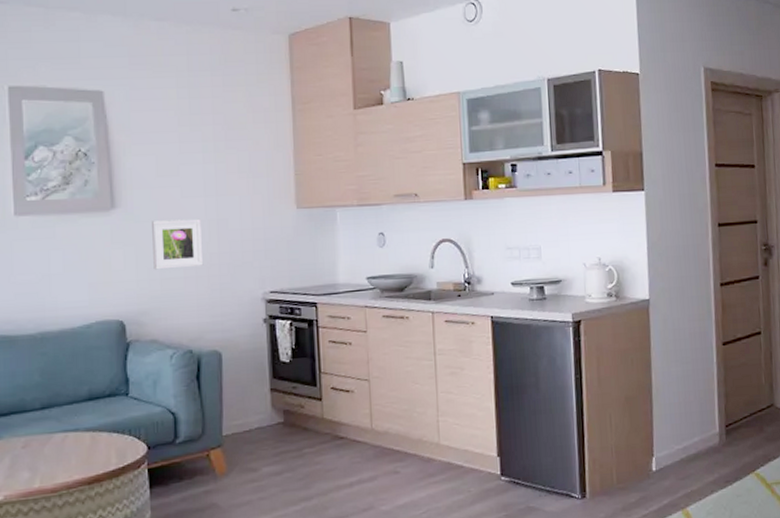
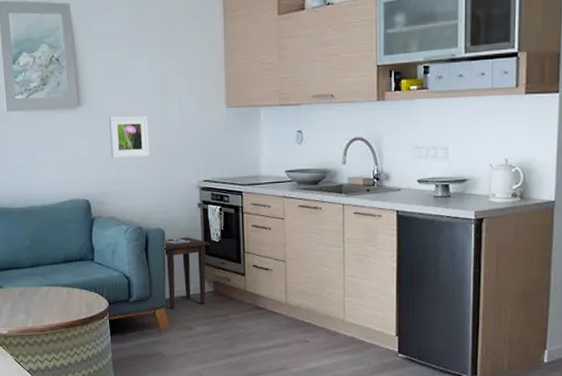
side table: none [220,359,278,449] -> present [163,237,210,310]

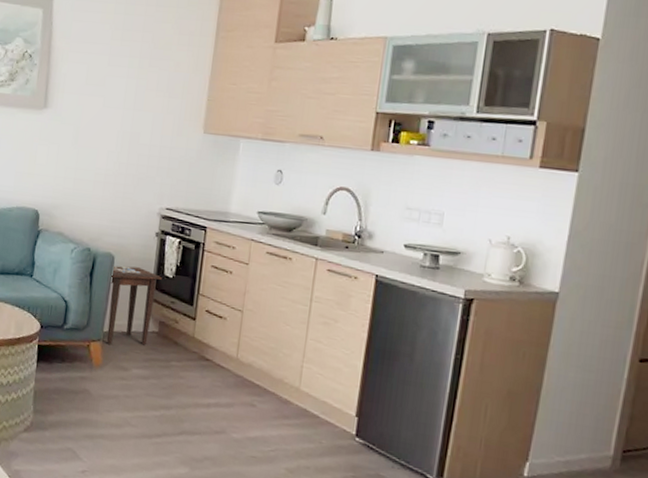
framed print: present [109,115,150,159] -> none [70,125,116,173]

